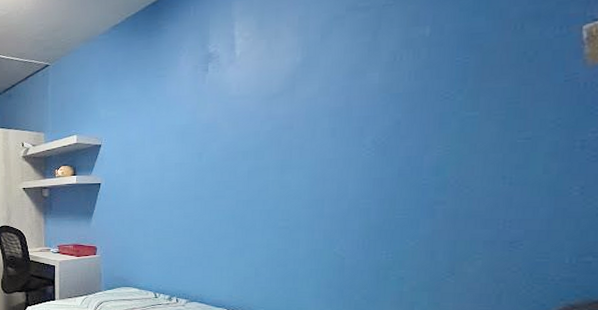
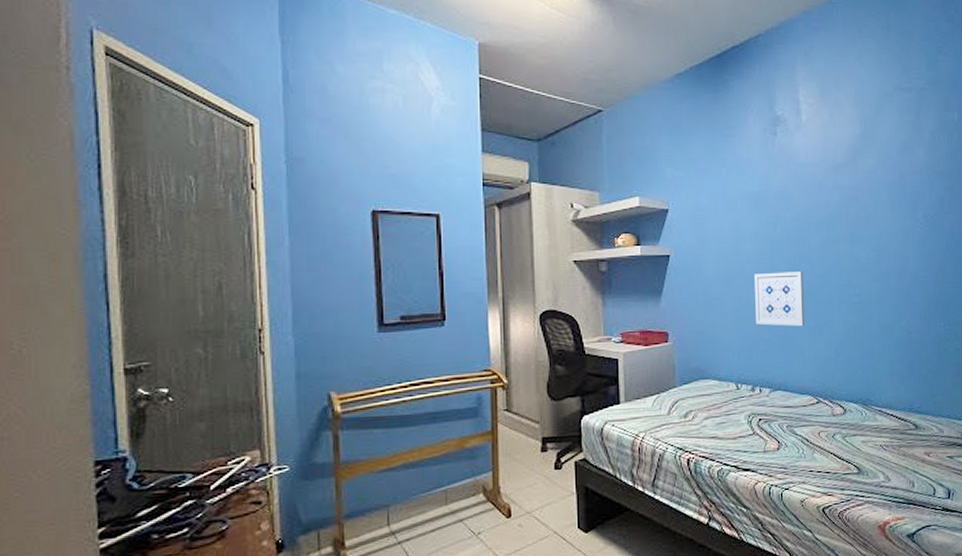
wall art: none [176,198,227,247] -> present [755,272,805,326]

